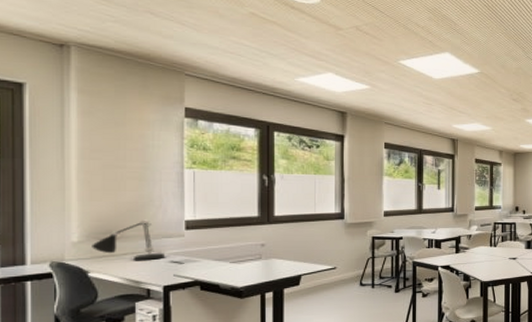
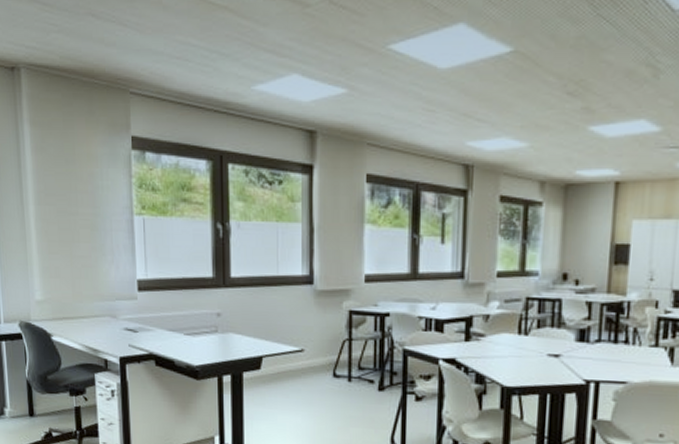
desk lamp: present [92,219,166,261] -> none [53,277,121,327]

